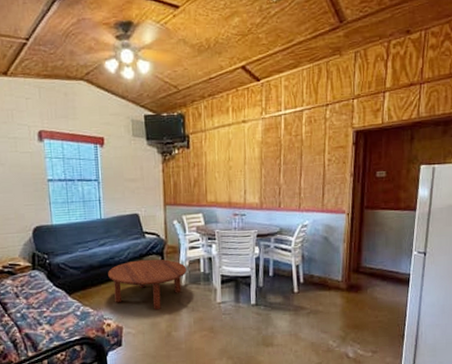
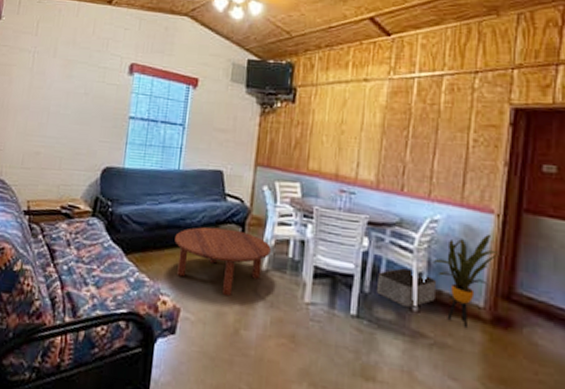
storage bin: none [267,264,310,291] -> present [376,267,437,308]
house plant: none [305,228,350,296] -> present [432,234,499,327]

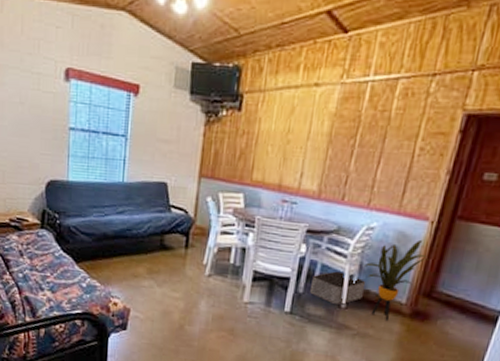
coffee table: present [175,227,271,297] -> none [122,236,214,298]

